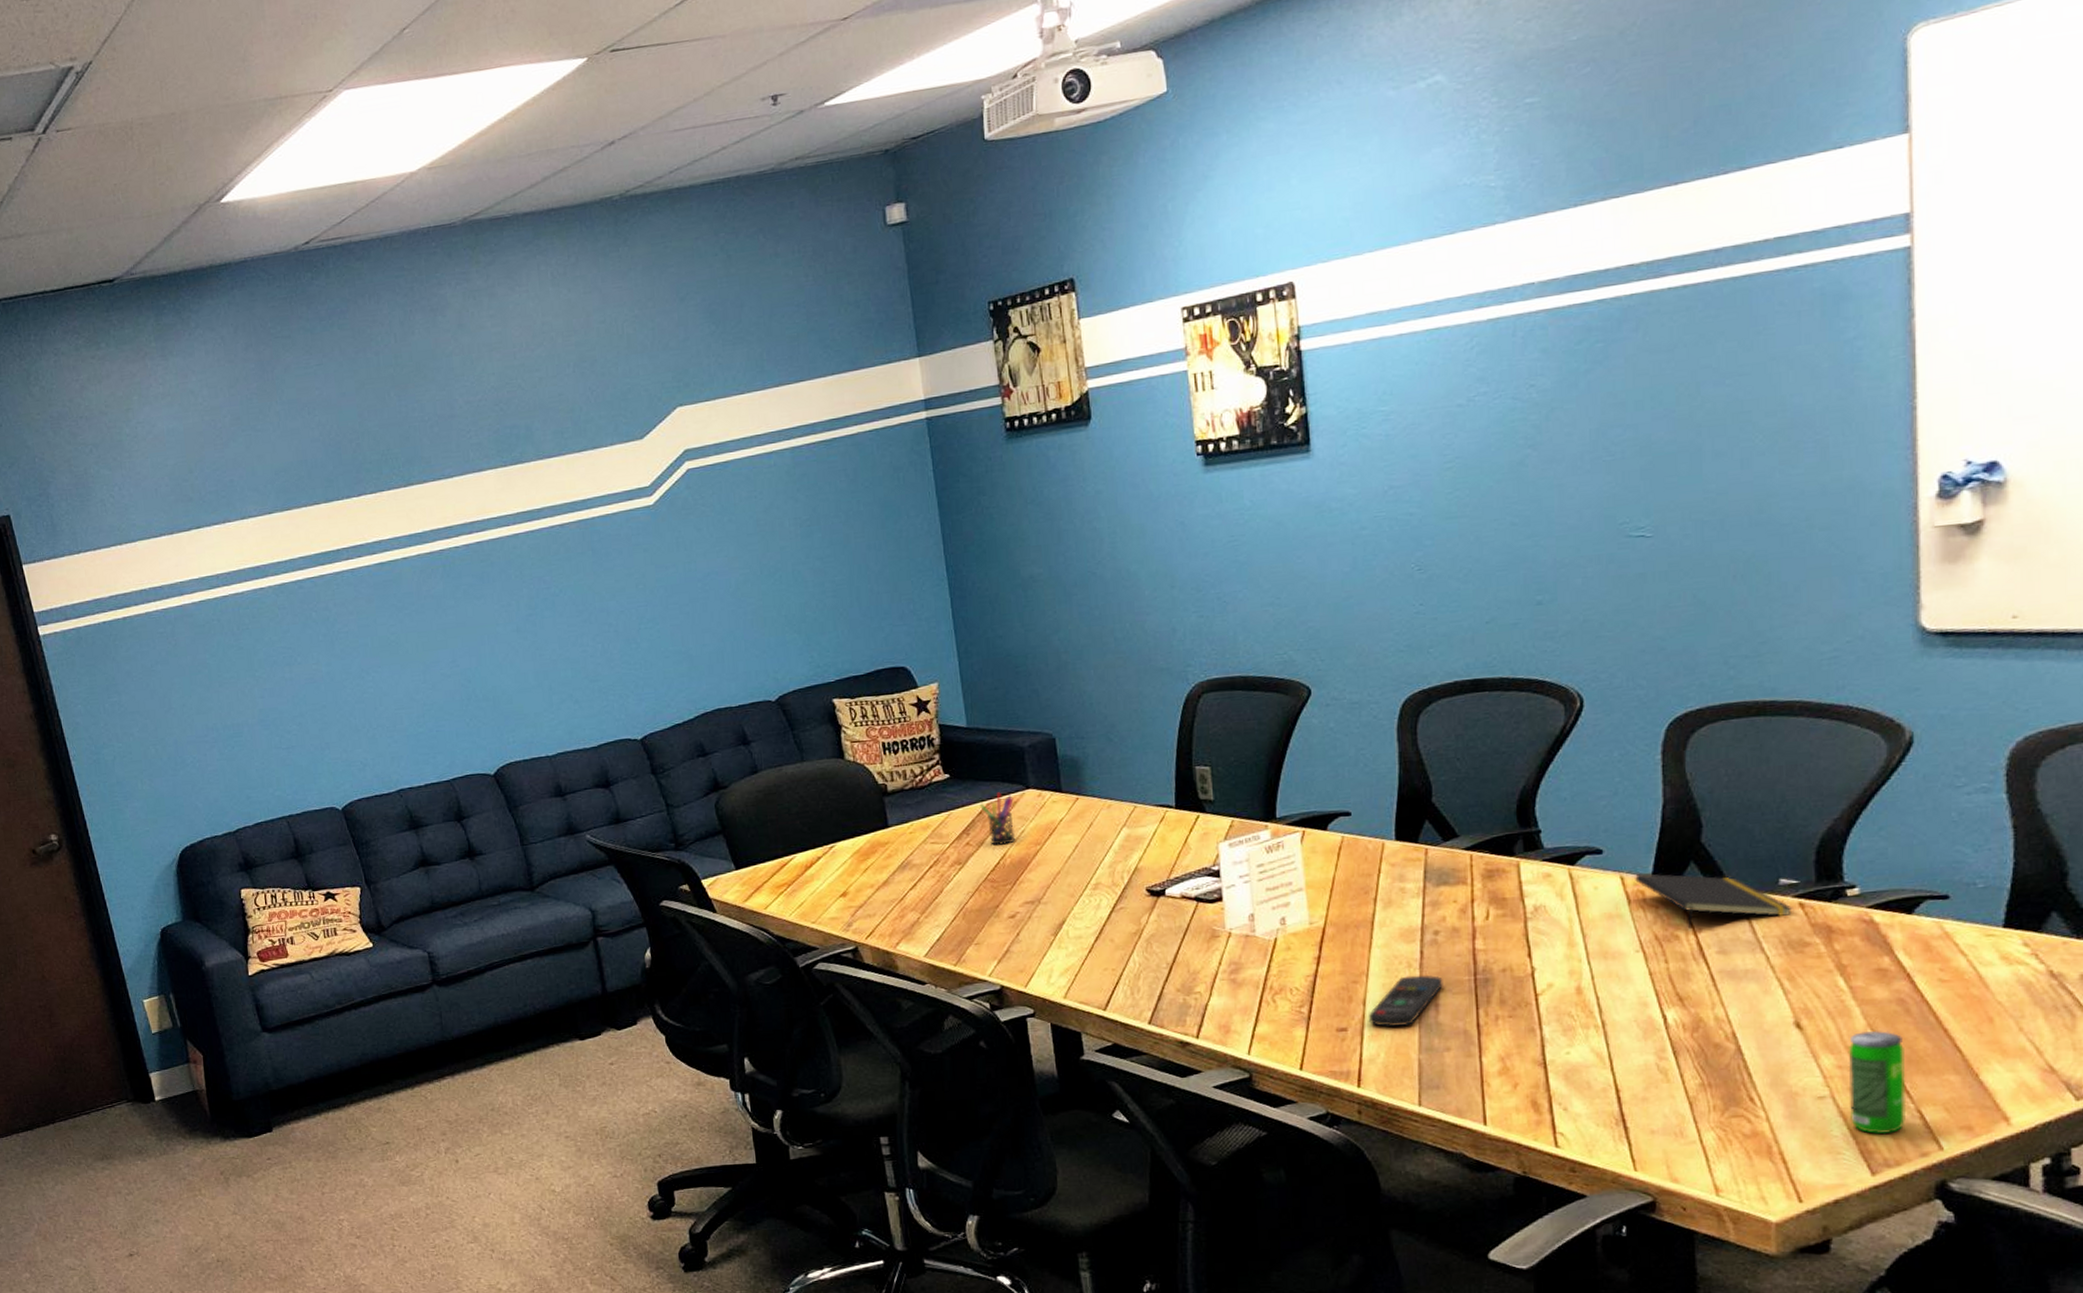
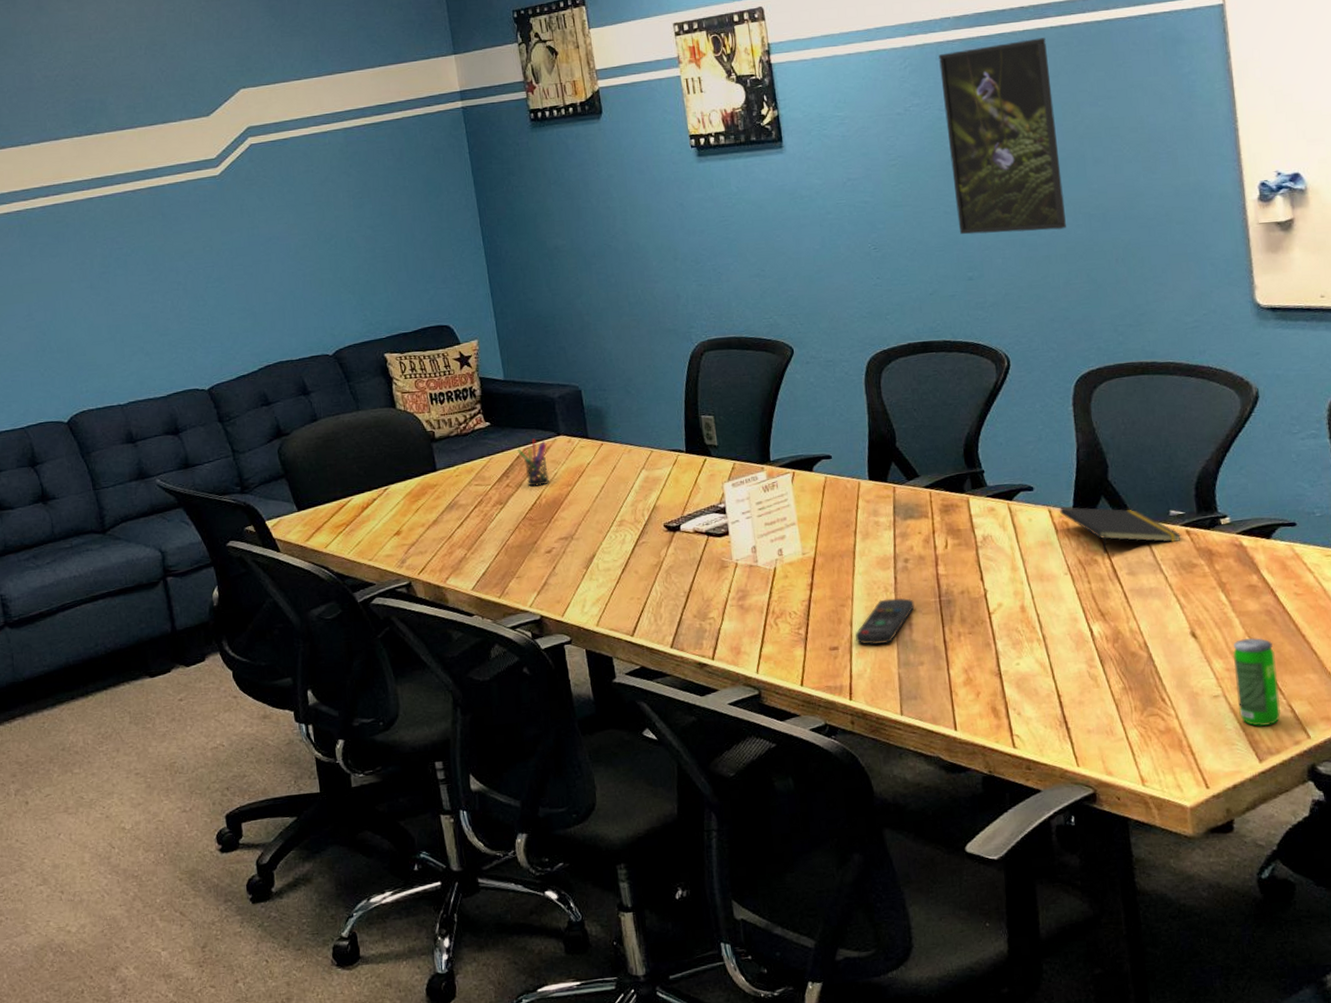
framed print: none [1516,302,1670,550] -> present [938,38,1066,235]

